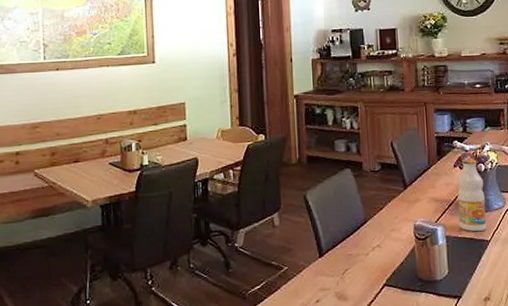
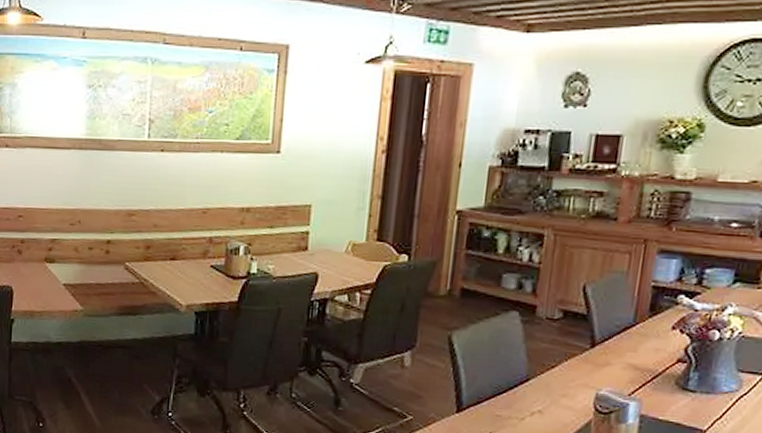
juice bottle: present [457,158,486,232] -> none [663,320,715,418]

